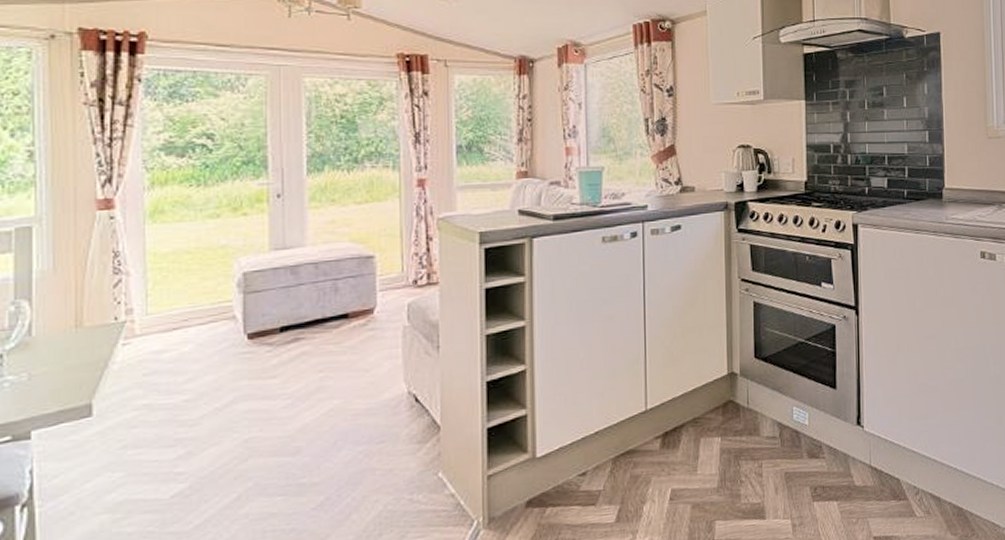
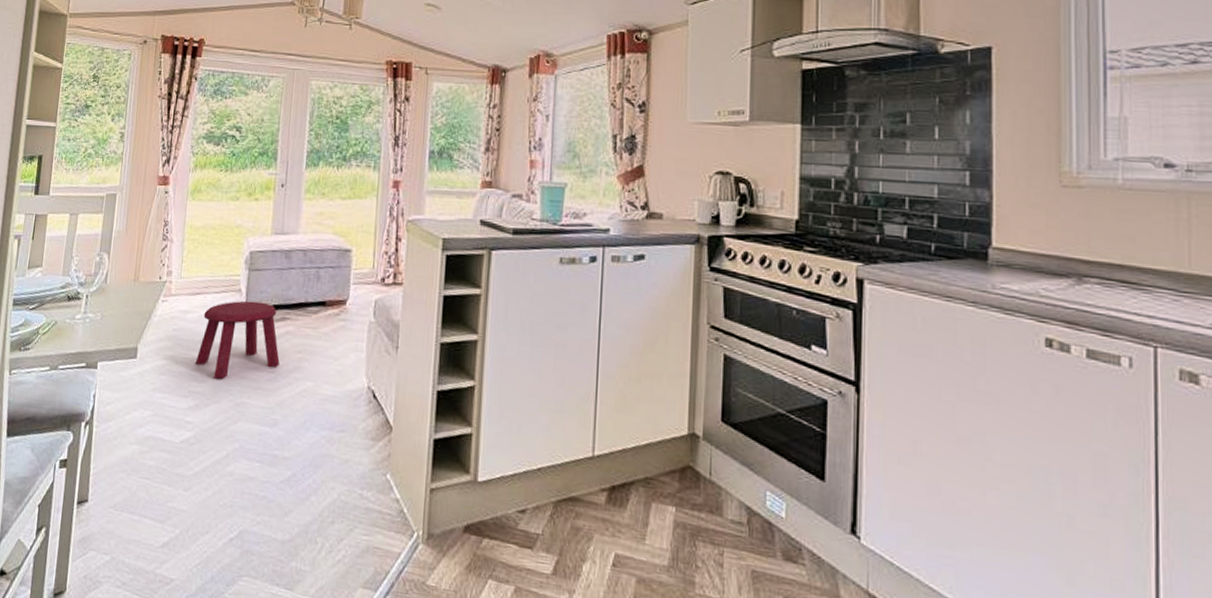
stool: none [181,325,296,419] -> present [195,300,280,379]

